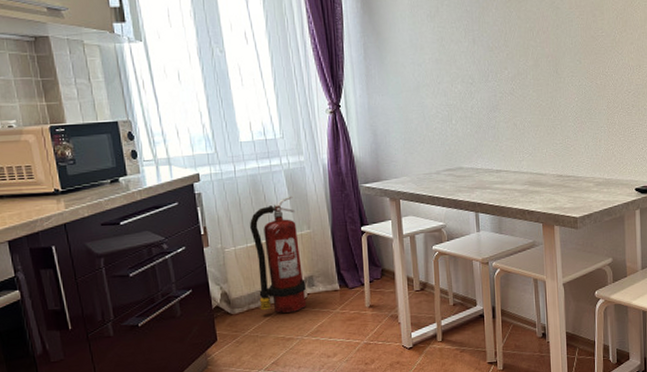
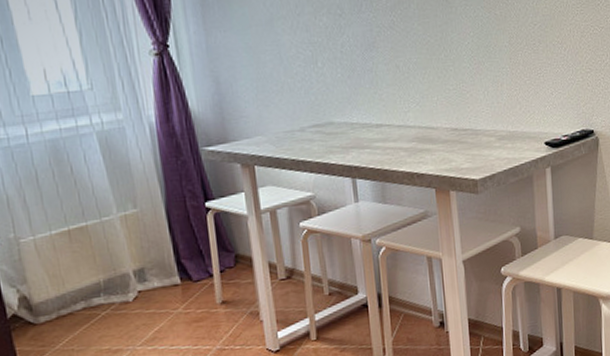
fire extinguisher: present [250,196,307,314] -> none [53,165,138,319]

